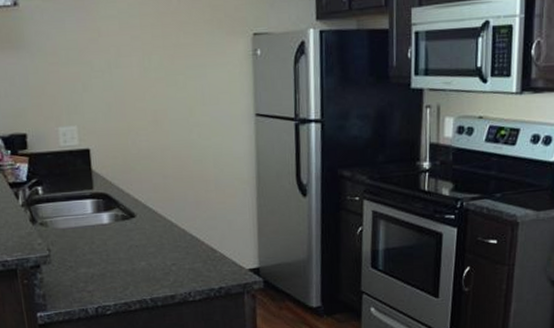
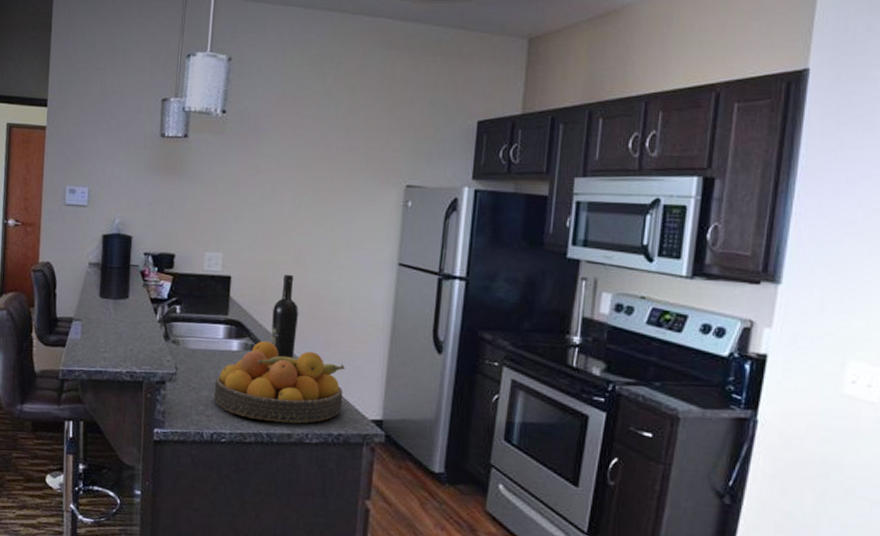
fruit bowl: none [90,209,220,287] -> present [213,340,345,424]
wine bottle: none [138,139,166,224] -> present [271,274,298,359]

